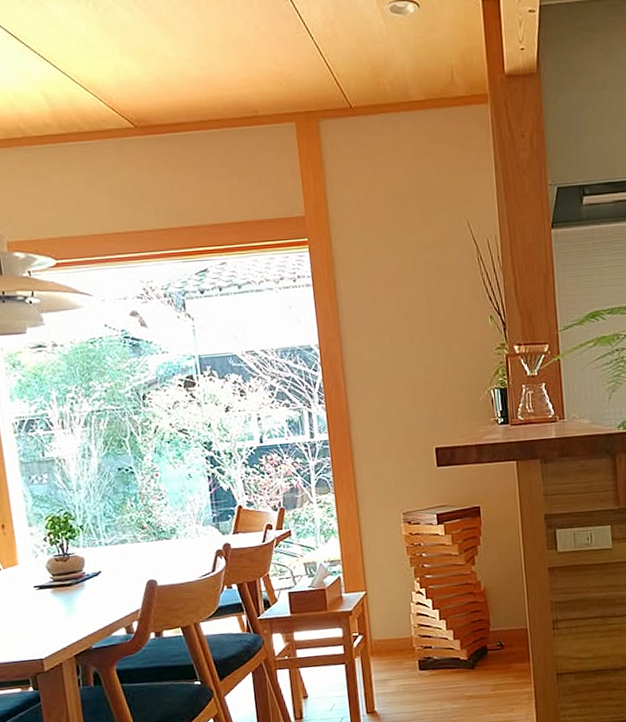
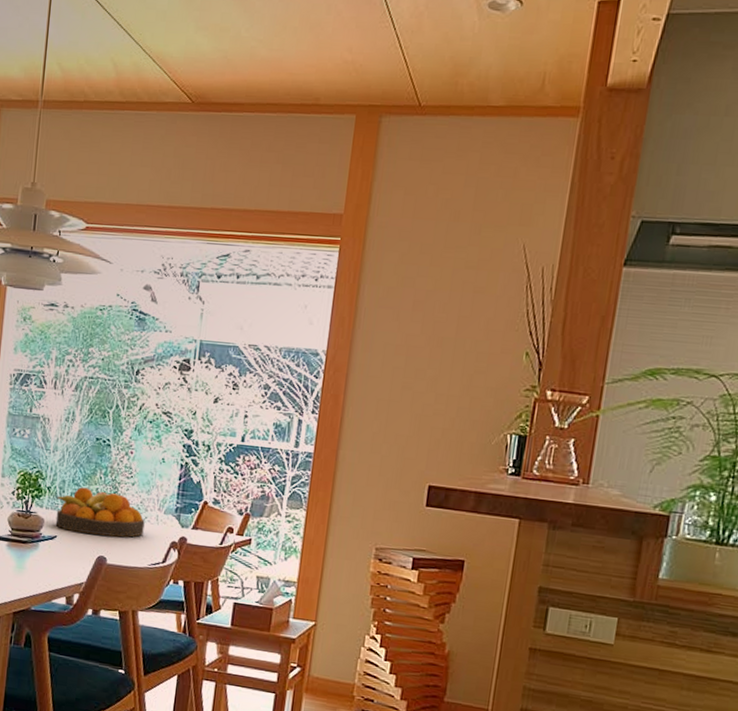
fruit bowl: none [91,517,187,564] -> present [55,487,145,537]

